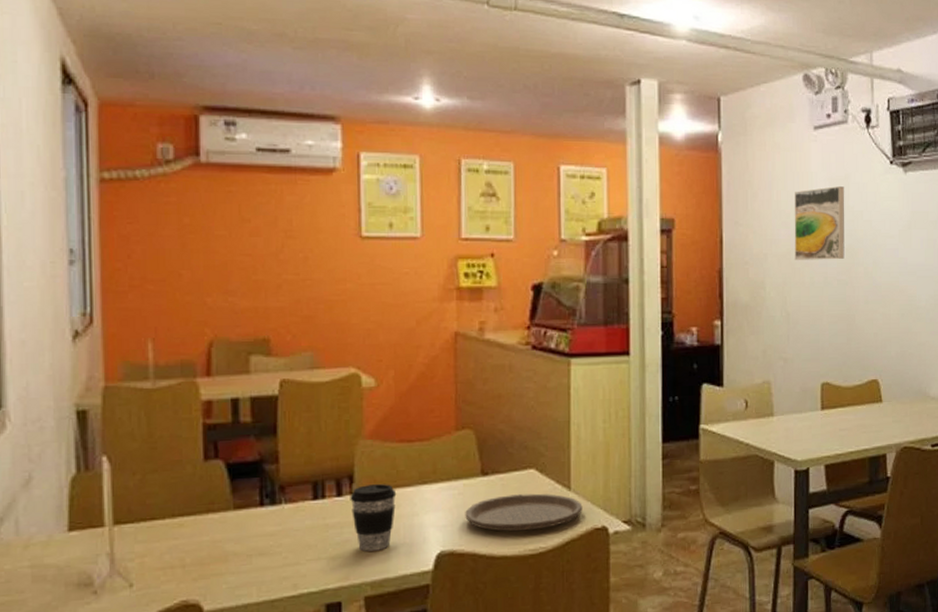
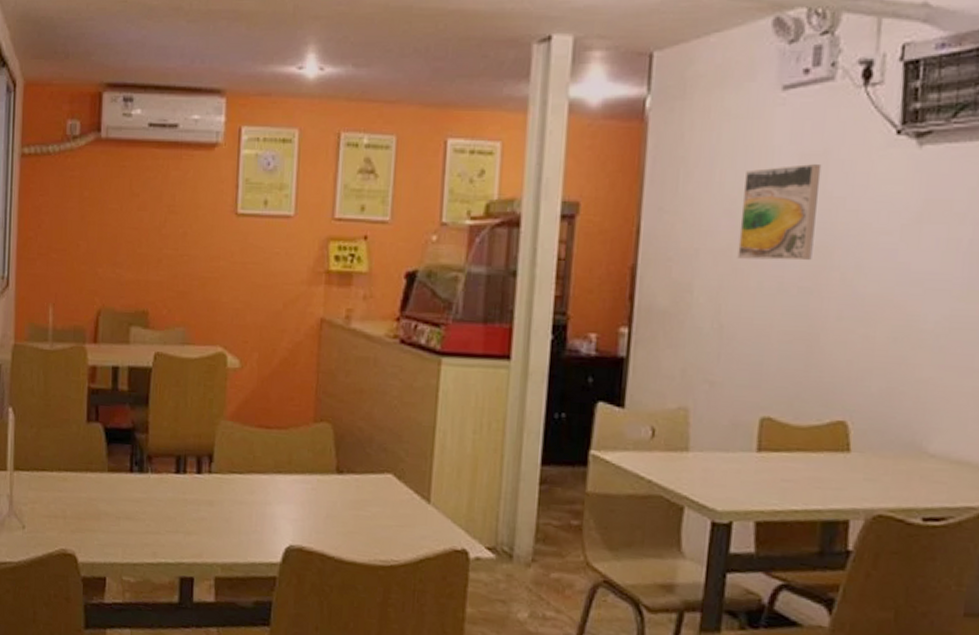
coffee cup: present [350,484,397,552] -> none [208,466,252,534]
plate: present [465,493,583,532] -> none [316,498,442,541]

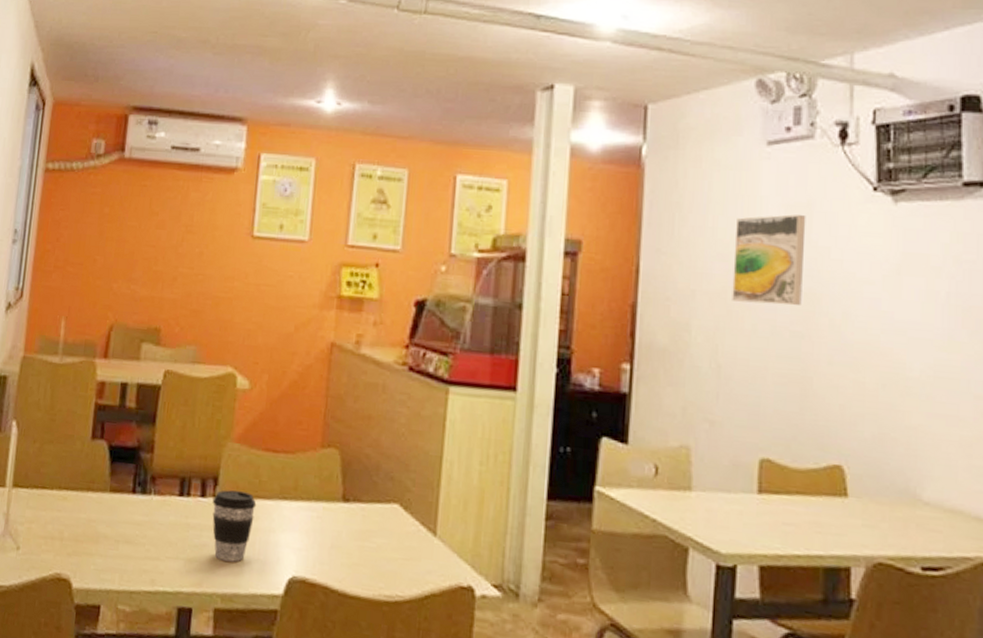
coffee cup: none [208,466,252,534] -> present [212,490,257,562]

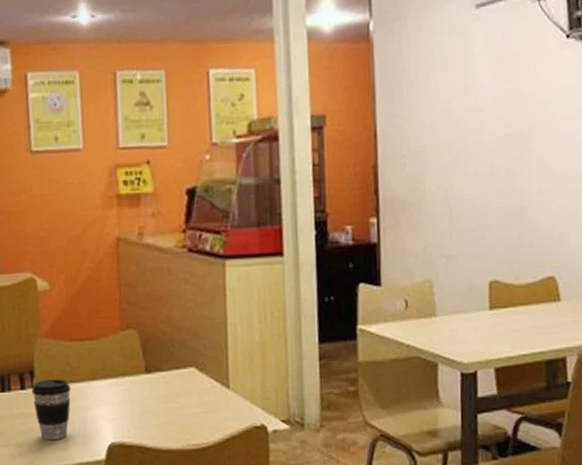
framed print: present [732,214,806,306] -> none [455,67,514,151]

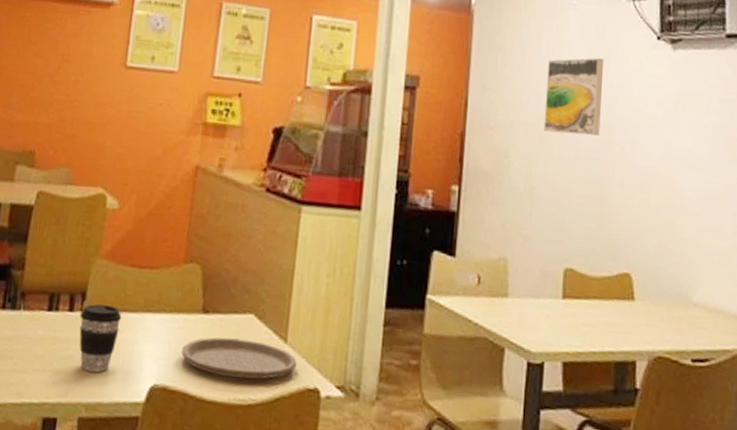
plate: none [132,391,242,427] -> present [181,337,297,380]
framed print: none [455,67,514,151] -> present [543,58,604,136]

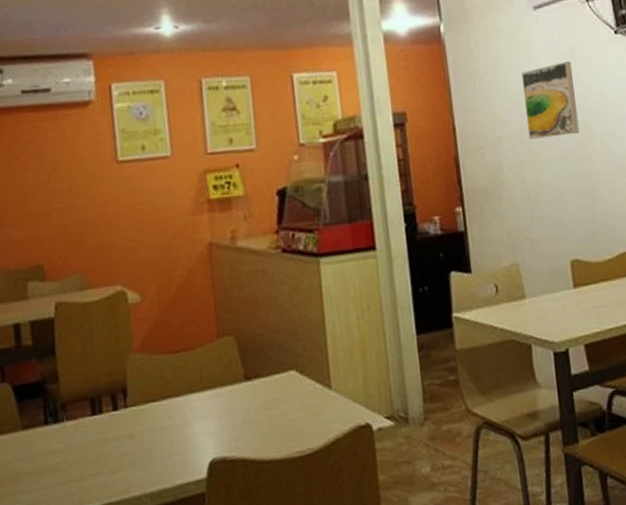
coffee cup: present [79,304,122,373] -> none [125,395,168,463]
plate: present [181,337,297,380] -> none [232,394,345,435]

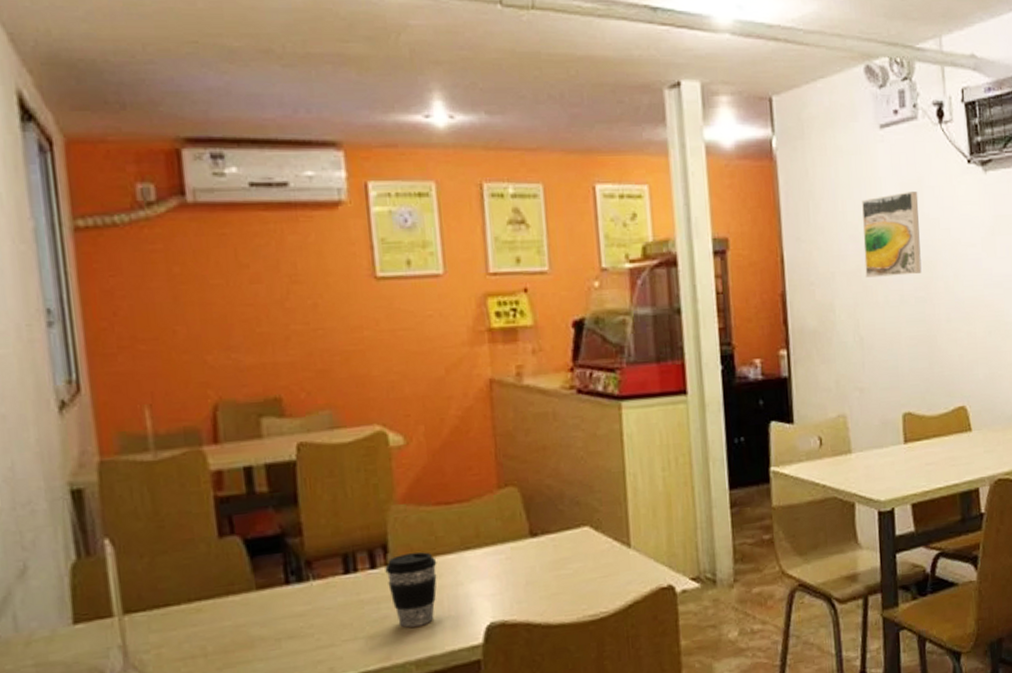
coffee cup: none [125,395,168,463] -> present [385,552,437,628]

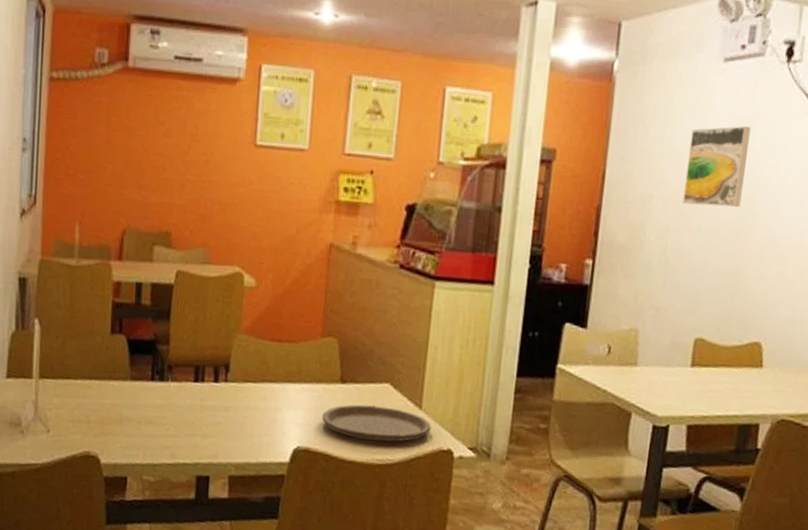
coffee cup: present [385,552,437,628] -> none [224,375,265,437]
plate: none [514,553,645,597] -> present [322,404,431,442]

